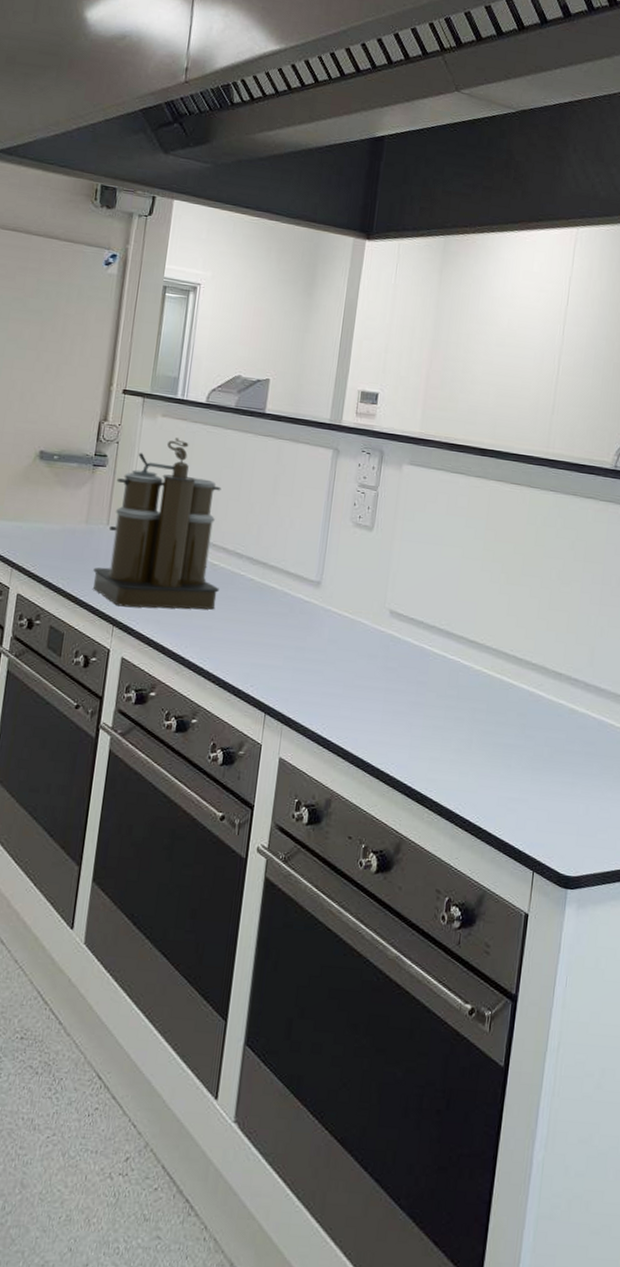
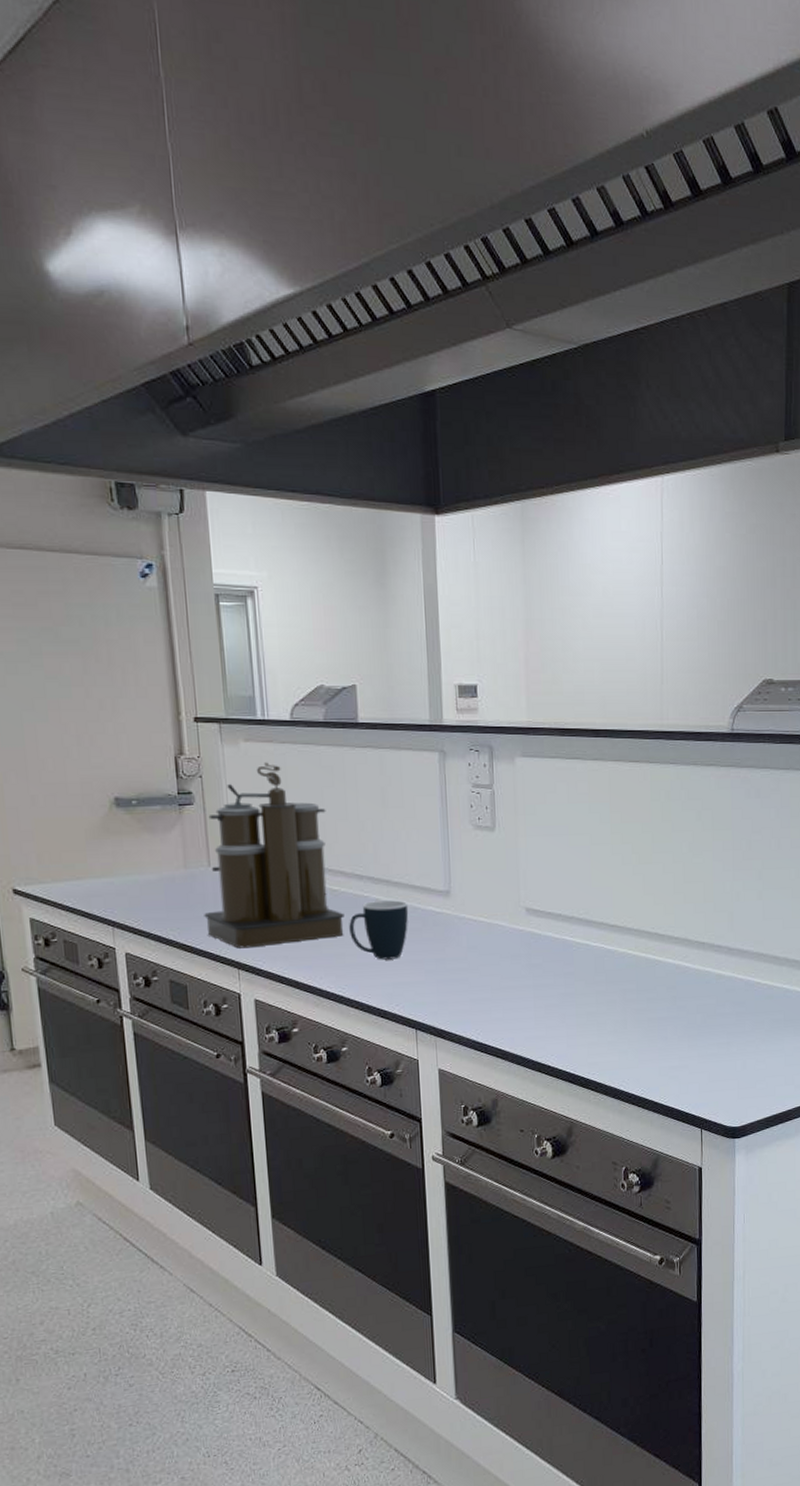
mug: none [220,580,280,640] -> present [349,900,409,960]

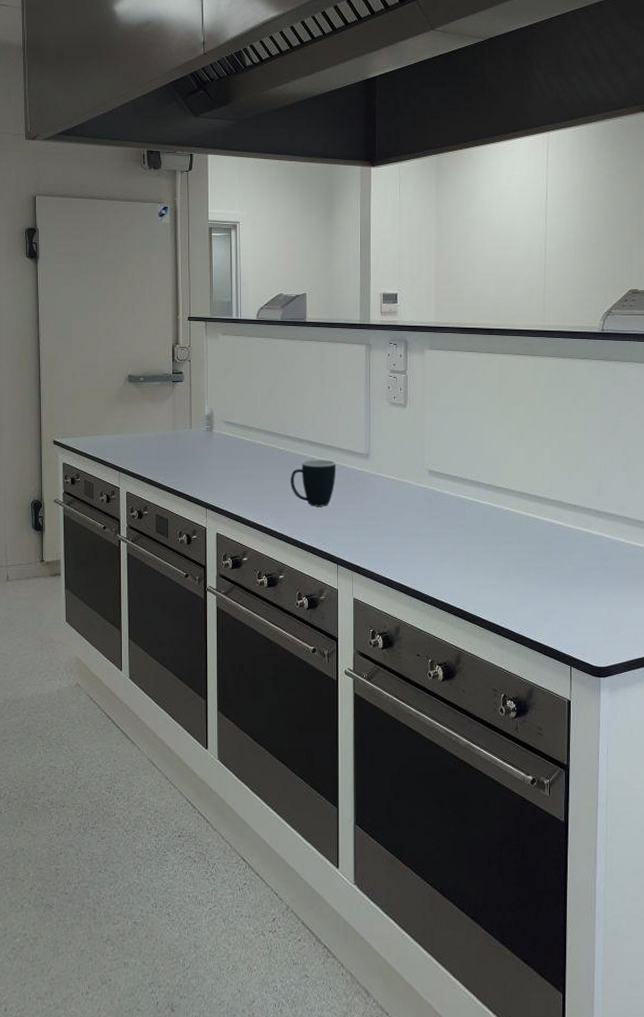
coffee maker: present [204,762,344,949] -> none [184,351,287,492]

